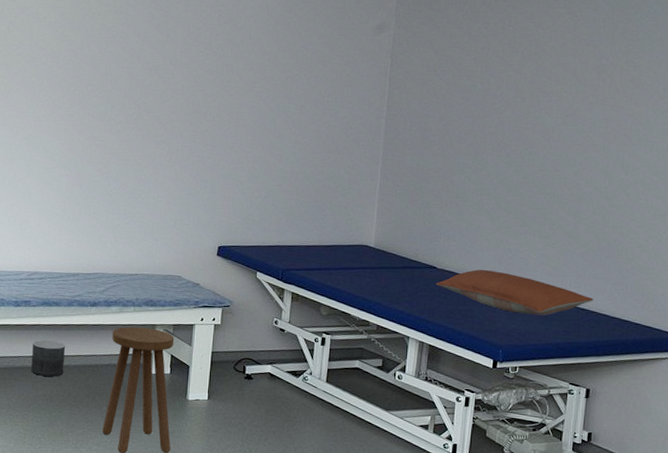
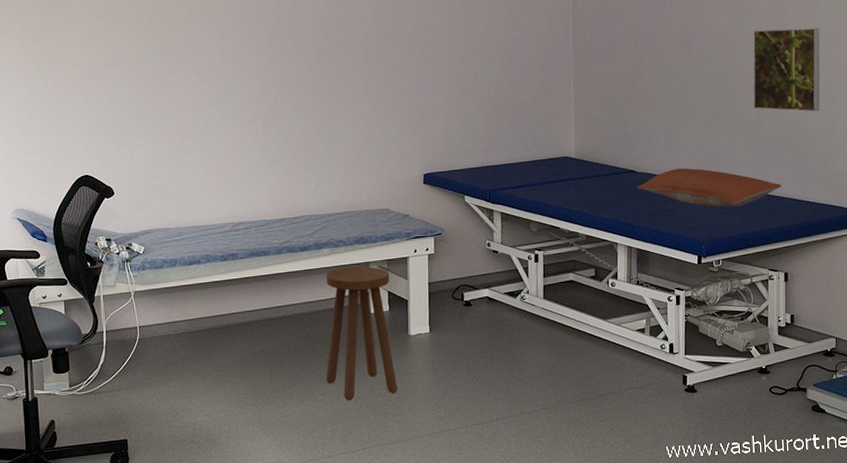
planter: present [31,339,65,377] -> none [244,291,280,331]
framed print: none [571,138,655,228] -> present [753,28,820,112]

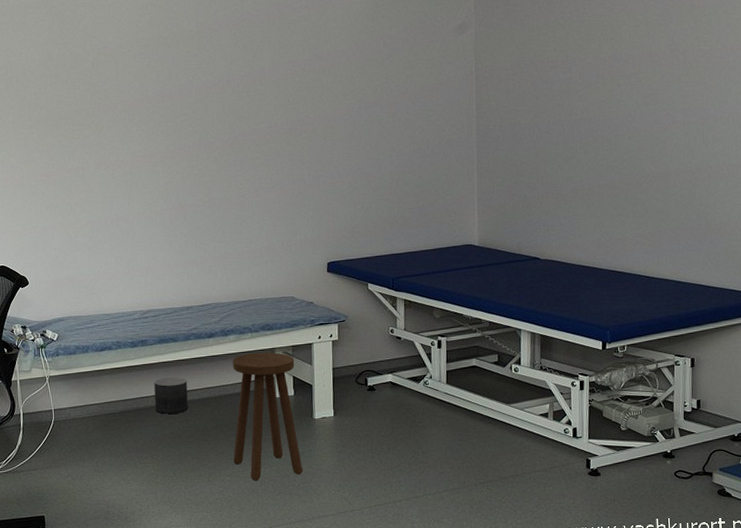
planter: none [244,291,280,331] -> present [154,376,188,414]
pillow: present [637,168,782,208] -> none [541,254,689,294]
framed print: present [753,28,820,112] -> none [660,113,731,198]

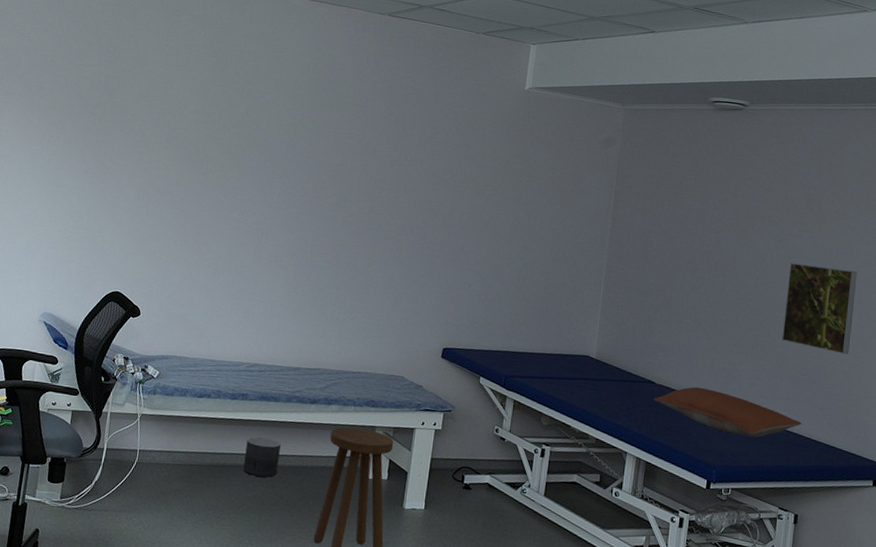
pillow: none [541,254,689,294] -> present [654,386,802,437]
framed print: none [660,113,731,198] -> present [782,263,857,355]

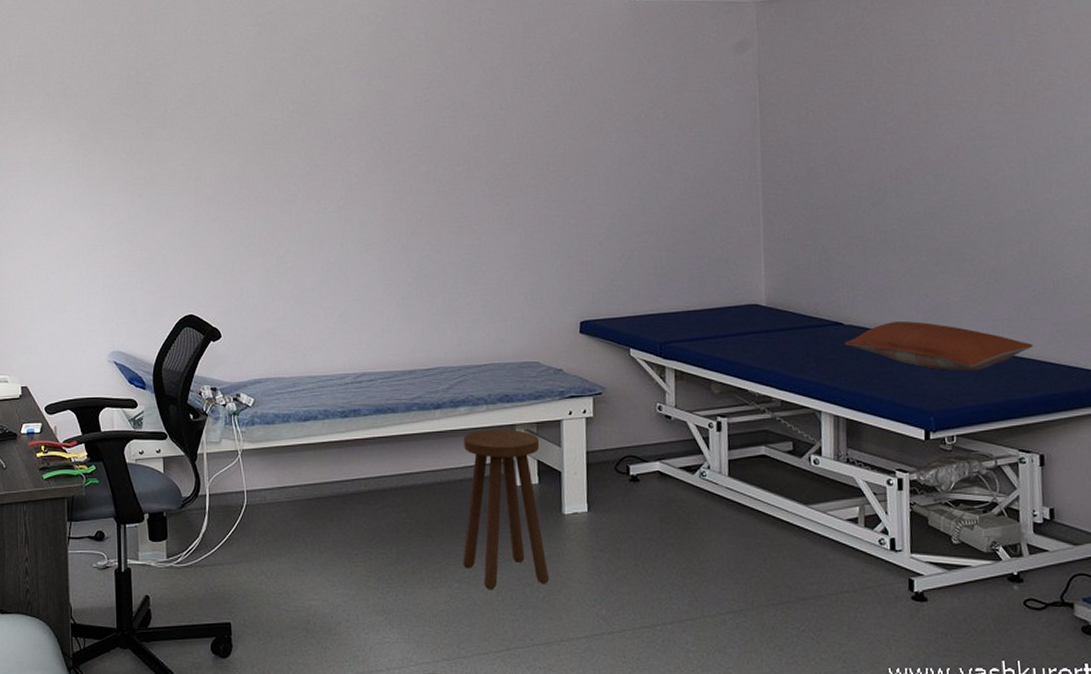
planter: present [243,436,281,478] -> none [368,455,409,501]
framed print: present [782,263,857,355] -> none [990,151,1081,255]

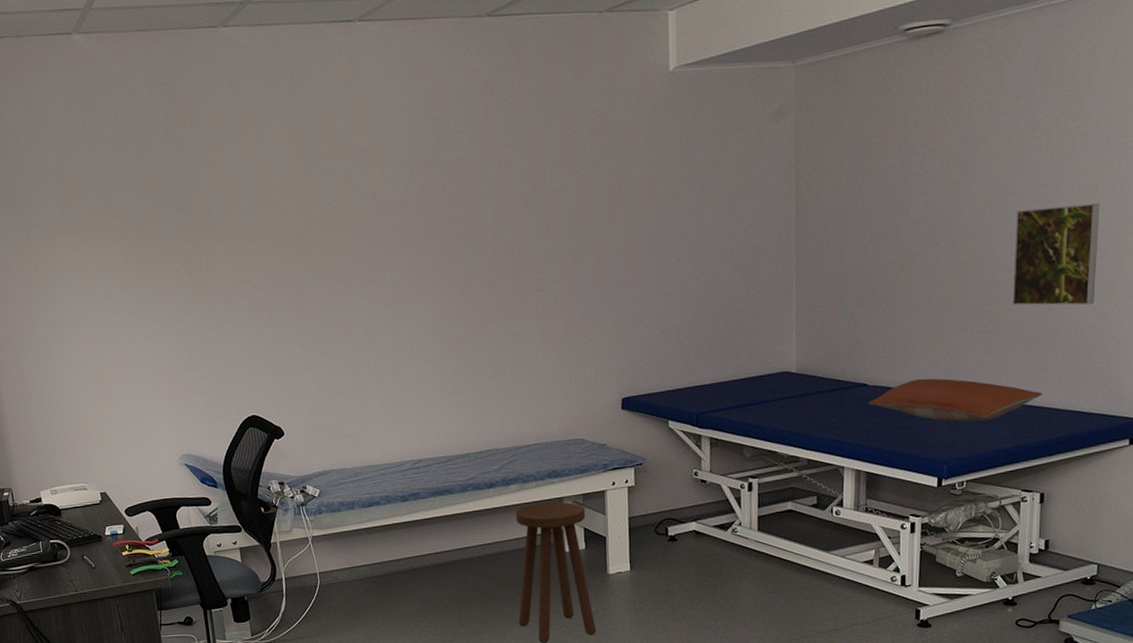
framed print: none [990,151,1081,255] -> present [1012,203,1100,306]

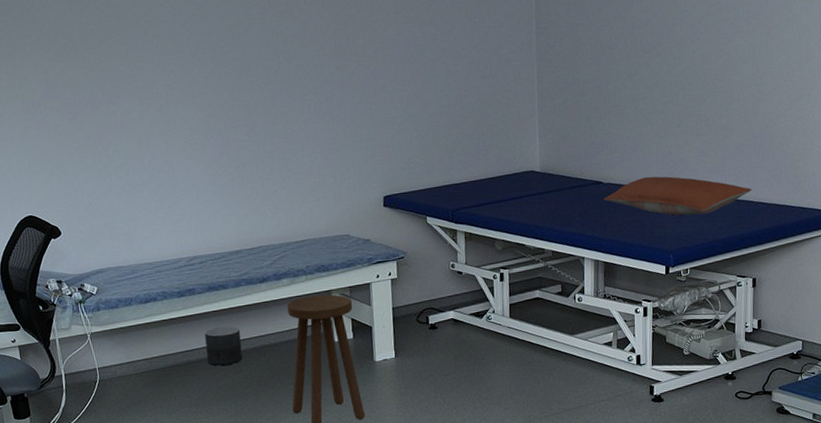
planter: none [428,532,468,574] -> present [204,325,243,366]
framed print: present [1012,203,1100,306] -> none [724,21,795,111]

